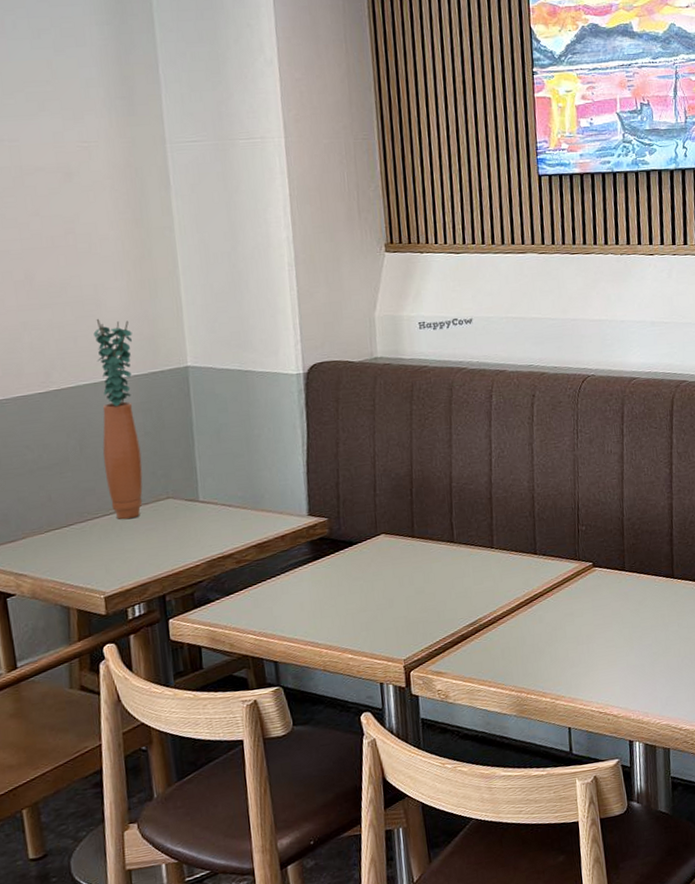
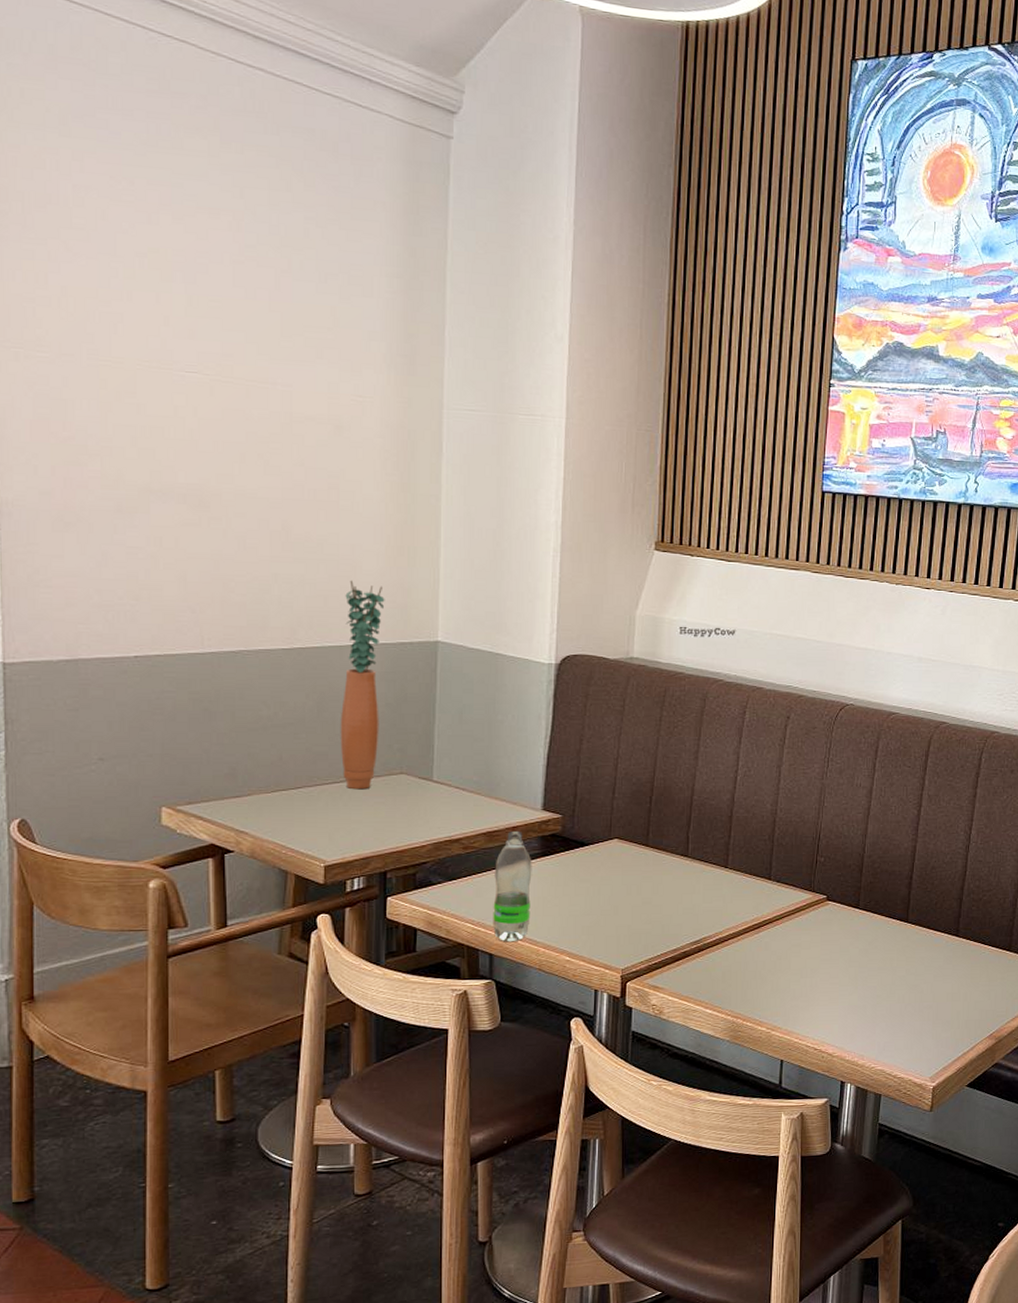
bottle: none [269,538,310,648] -> present [493,830,532,942]

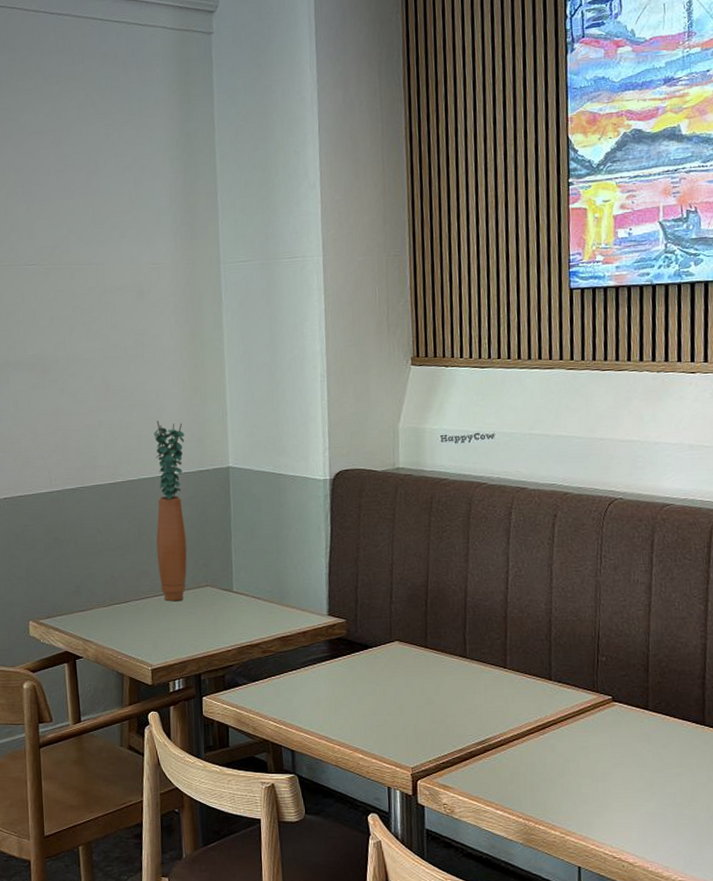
bottle: present [493,830,532,942] -> none [290,635,325,740]

